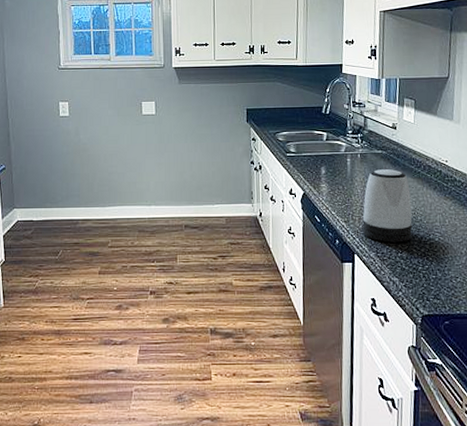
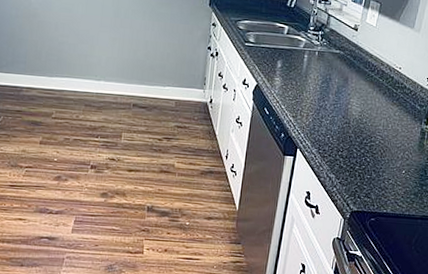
kettle: present [362,168,413,243] -> none [308,68,361,142]

